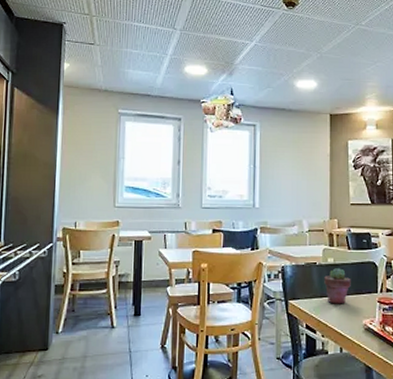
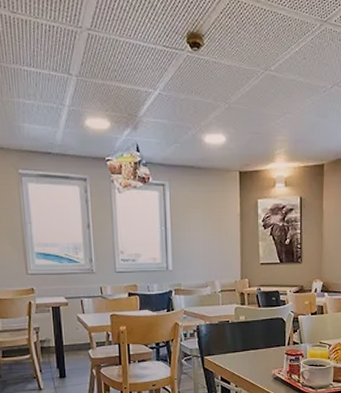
potted succulent: present [324,268,351,304] -> none [237,325,261,358]

